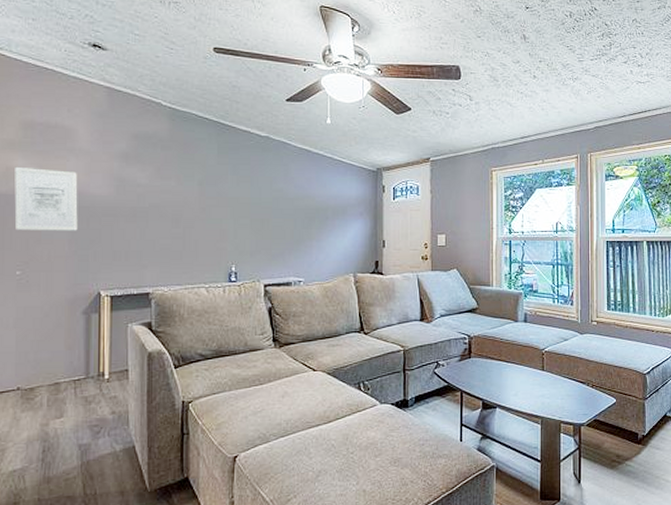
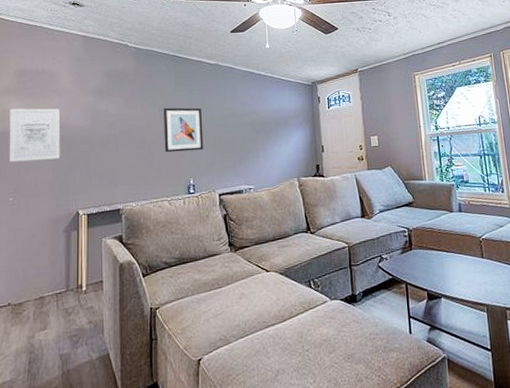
wall art: none [203,182,249,234] -> present [163,107,204,153]

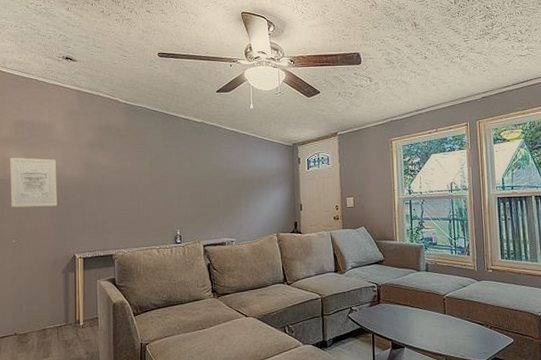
wall art: present [163,107,204,153] -> none [152,162,190,205]

